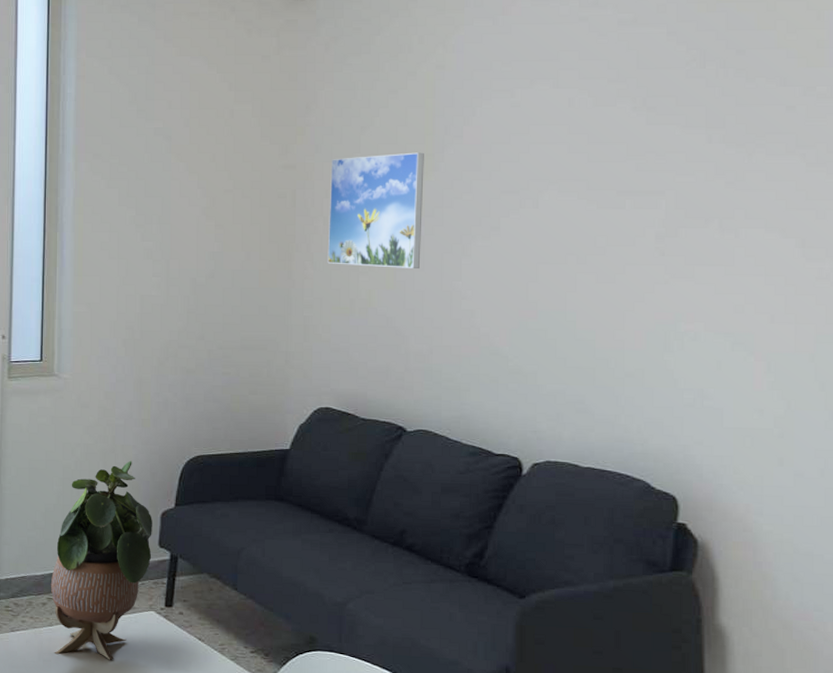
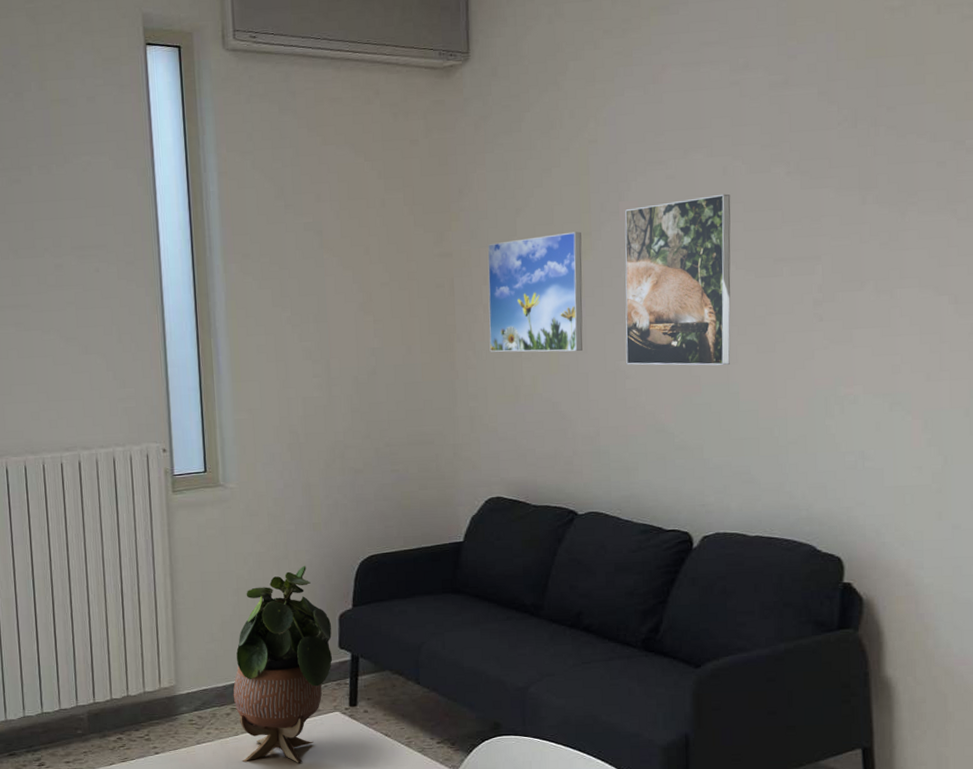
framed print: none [463,124,575,293] -> present [624,193,731,366]

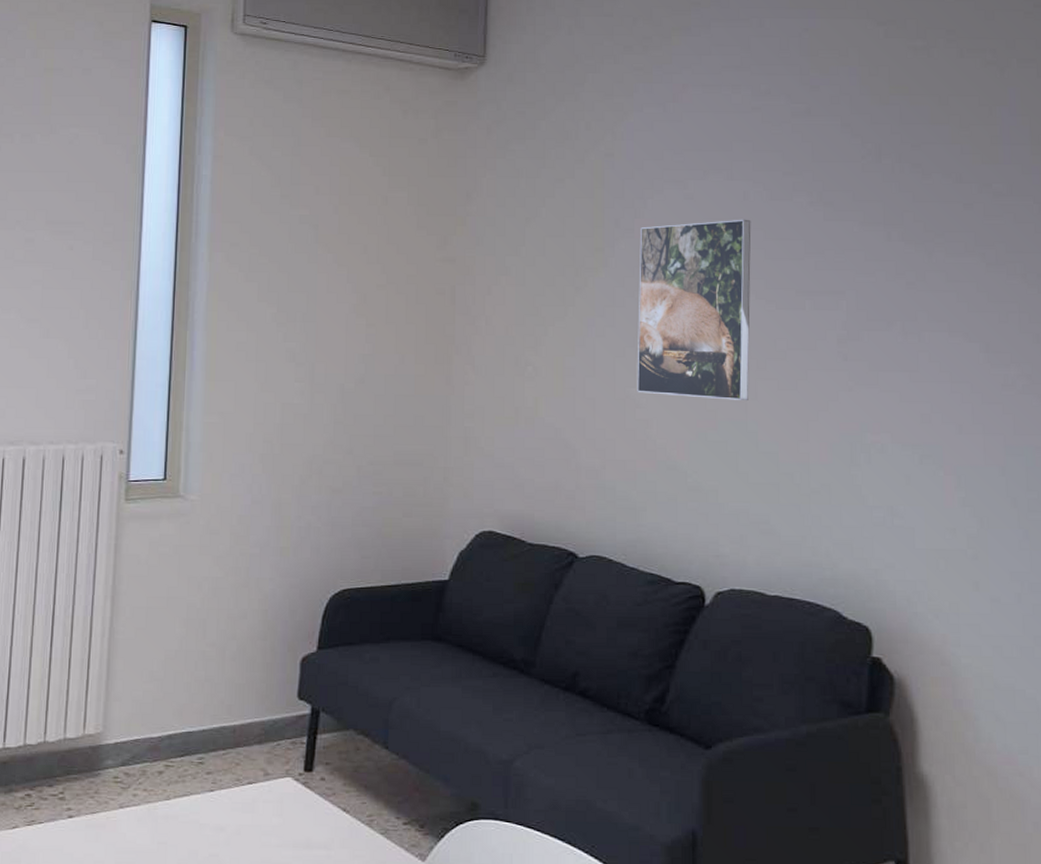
potted plant: present [233,565,333,763] -> none [168,596,291,839]
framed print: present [487,231,583,352] -> none [490,246,594,374]

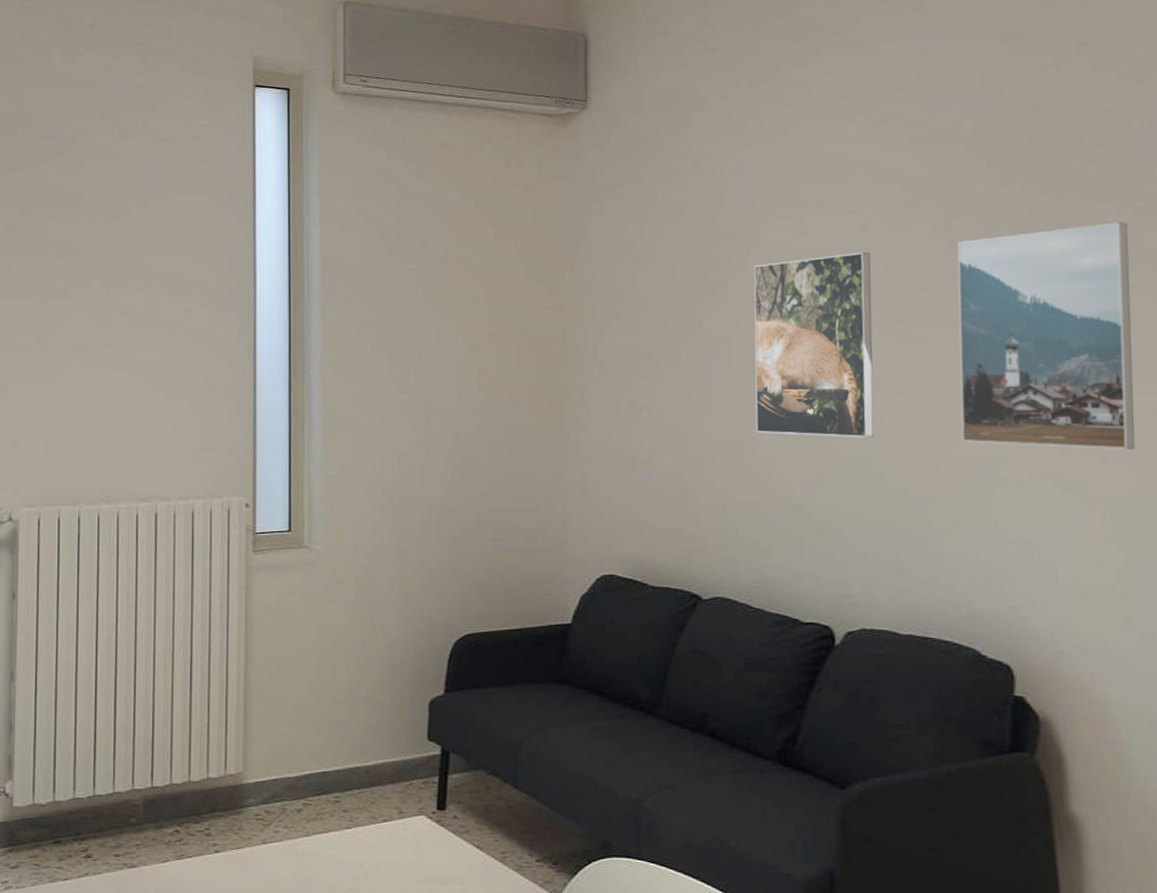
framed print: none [830,202,989,420] -> present [957,222,1136,450]

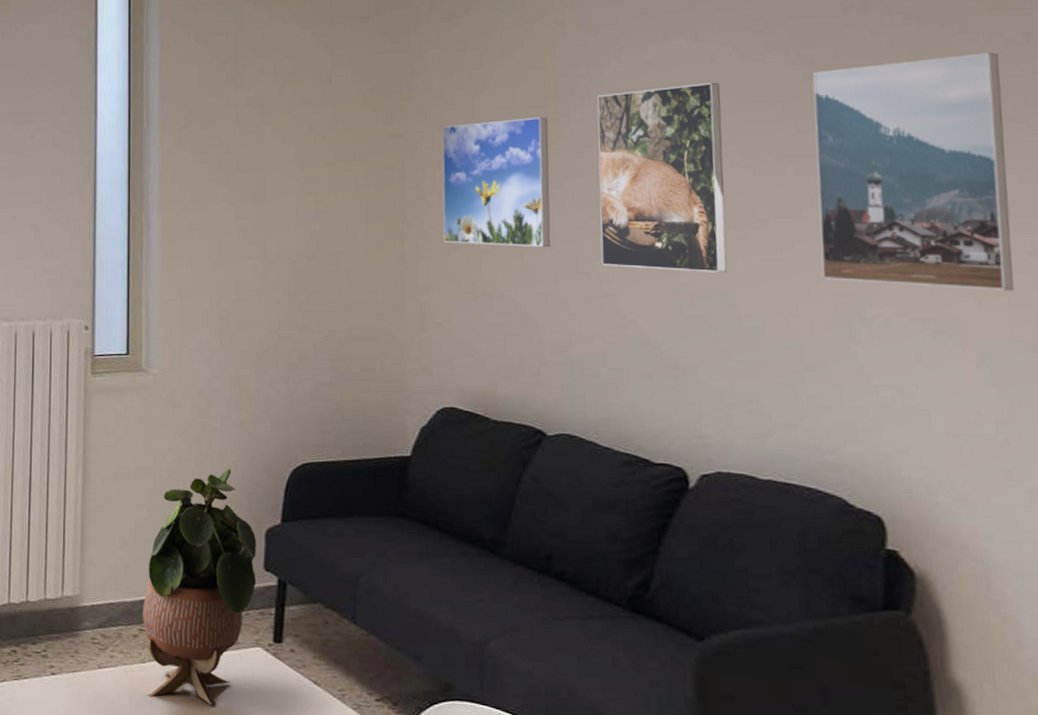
potted plant: none [306,641,420,874] -> present [142,468,257,706]
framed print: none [603,287,708,416] -> present [442,117,551,247]

